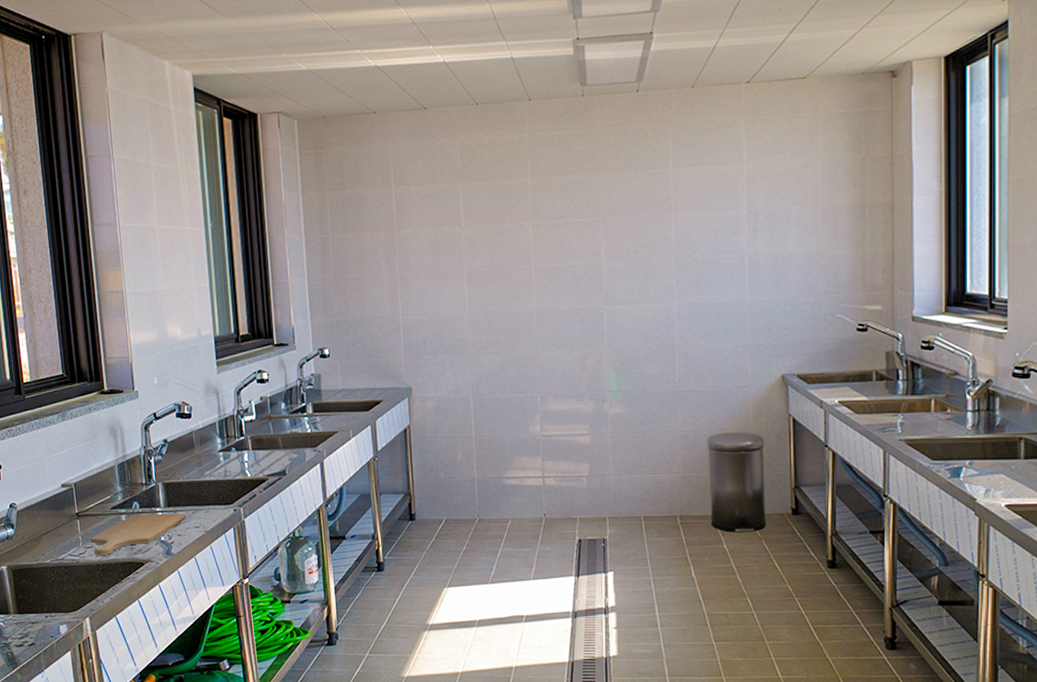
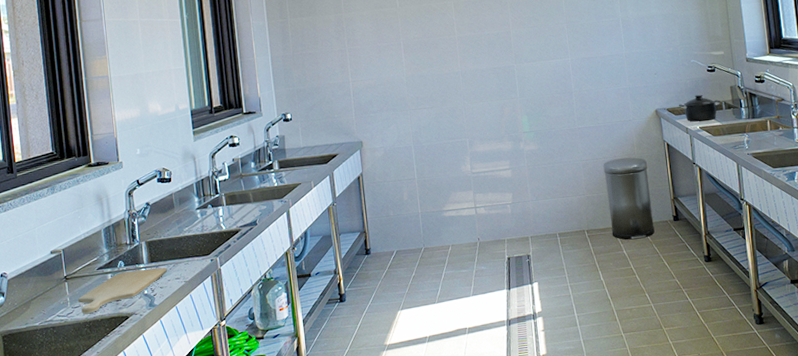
saucepan: none [813,359,872,394] -> present [678,94,722,122]

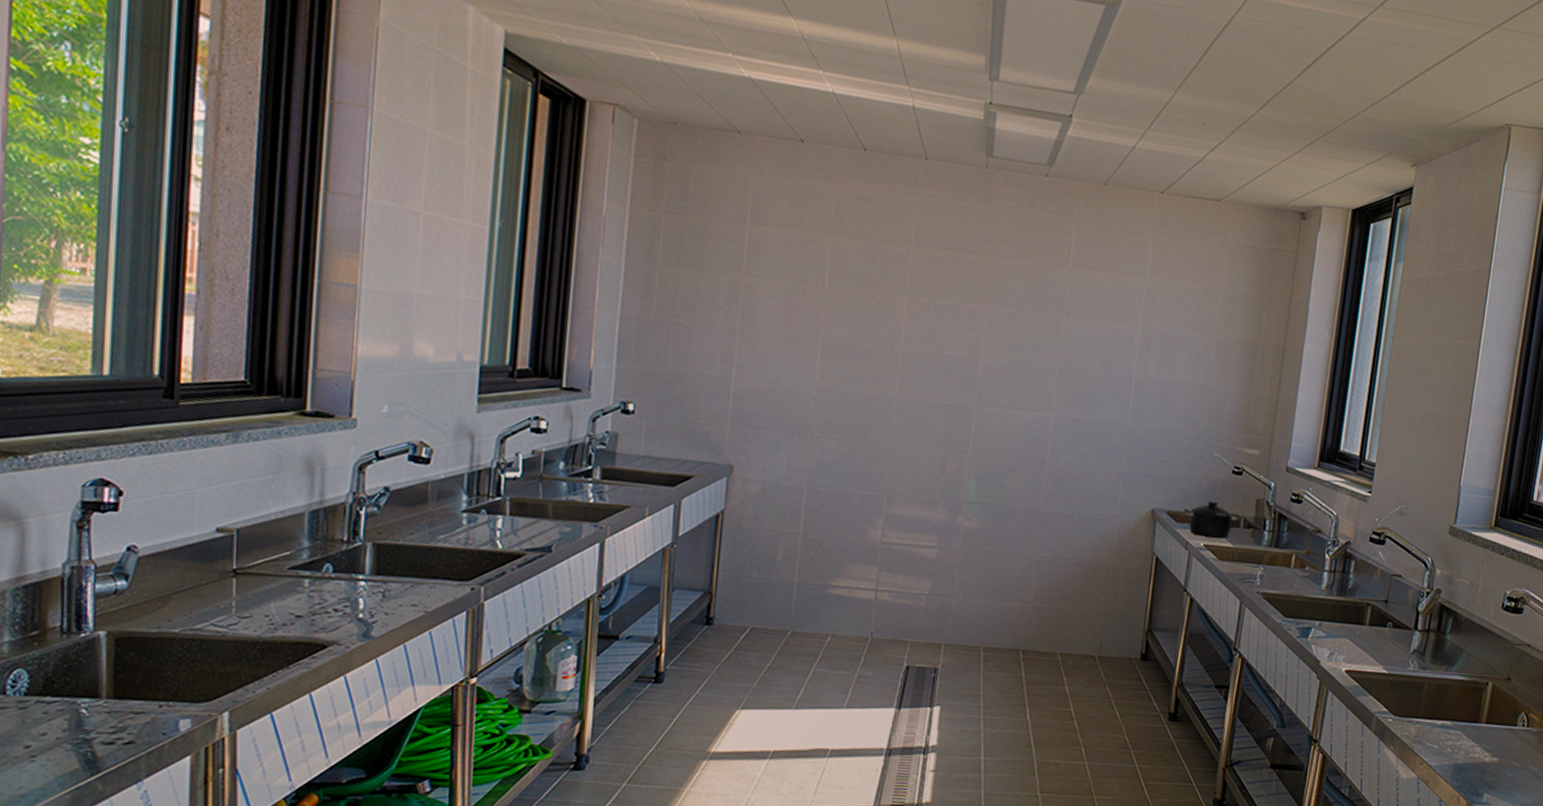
chopping board: present [78,267,168,315] -> none [250,580,401,631]
pedal bin: present [603,157,655,240] -> none [1055,564,1124,675]

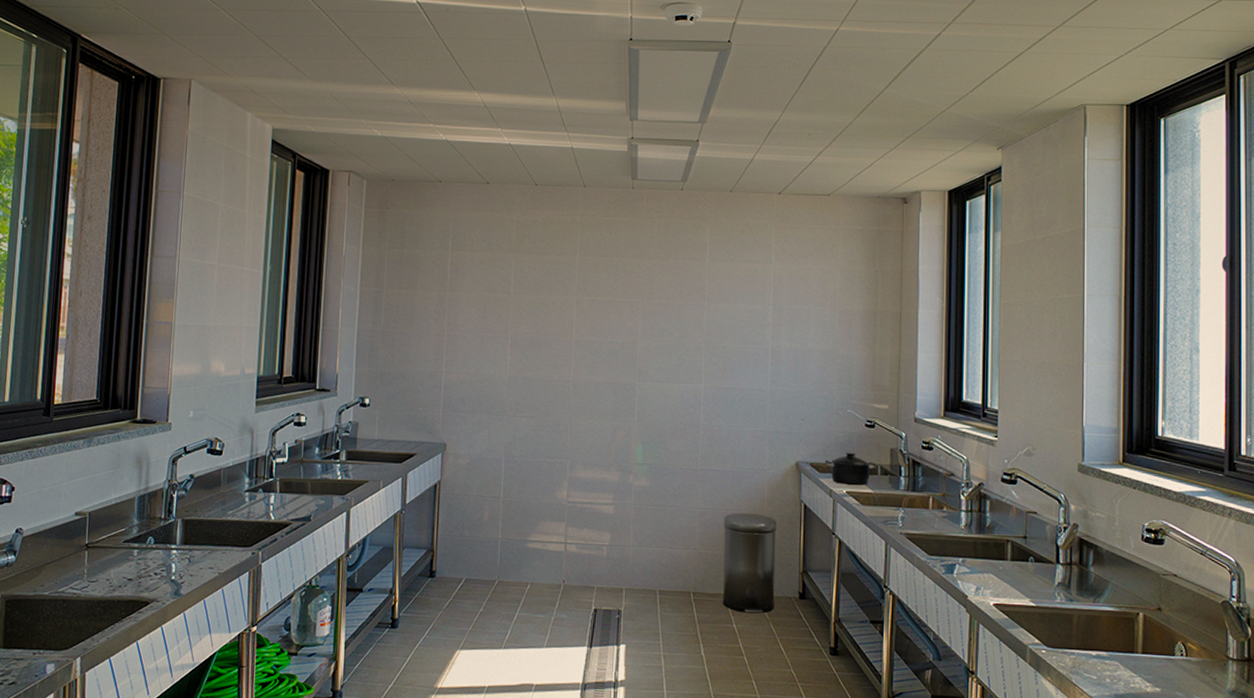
pedal bin: none [1055,564,1124,675] -> present [722,513,777,614]

